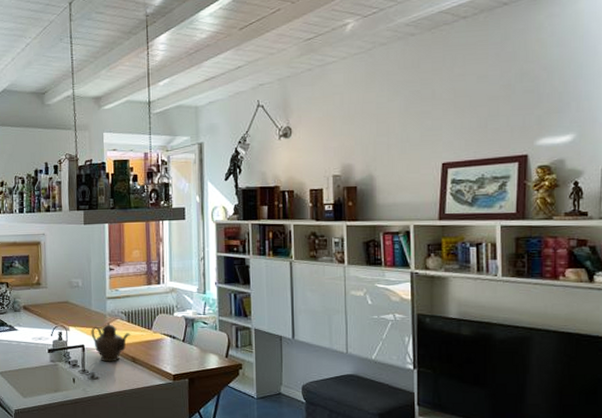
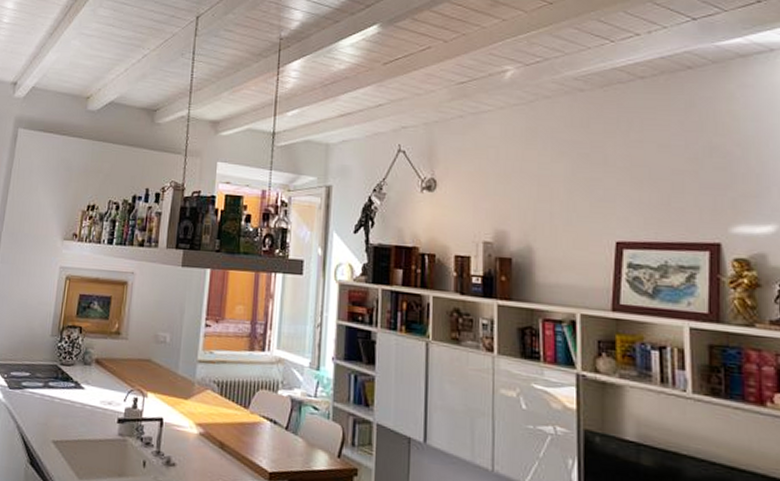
teapot: present [91,323,131,362] -> none [173,393,222,446]

